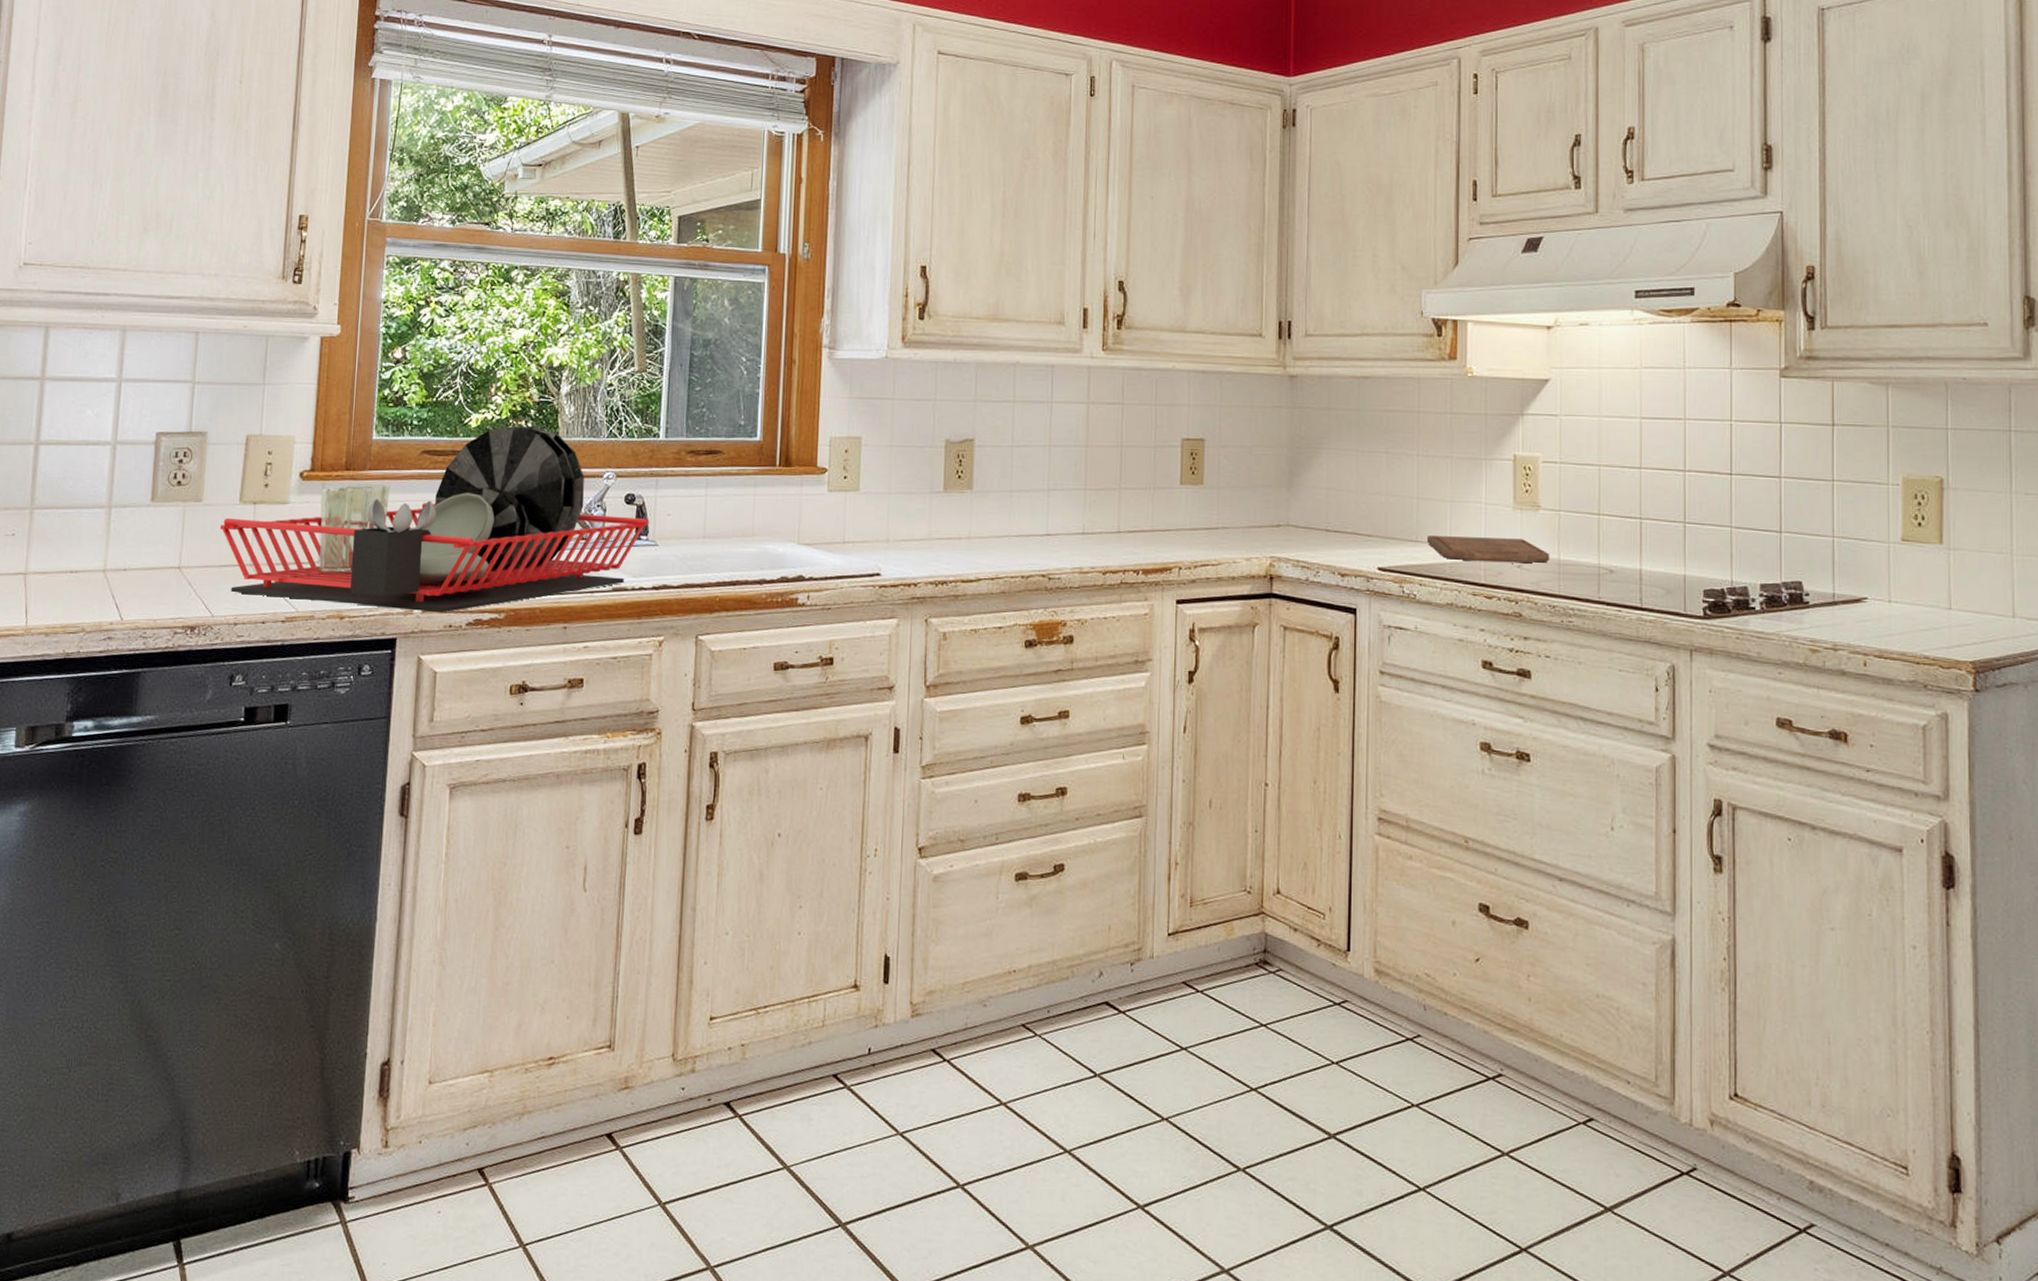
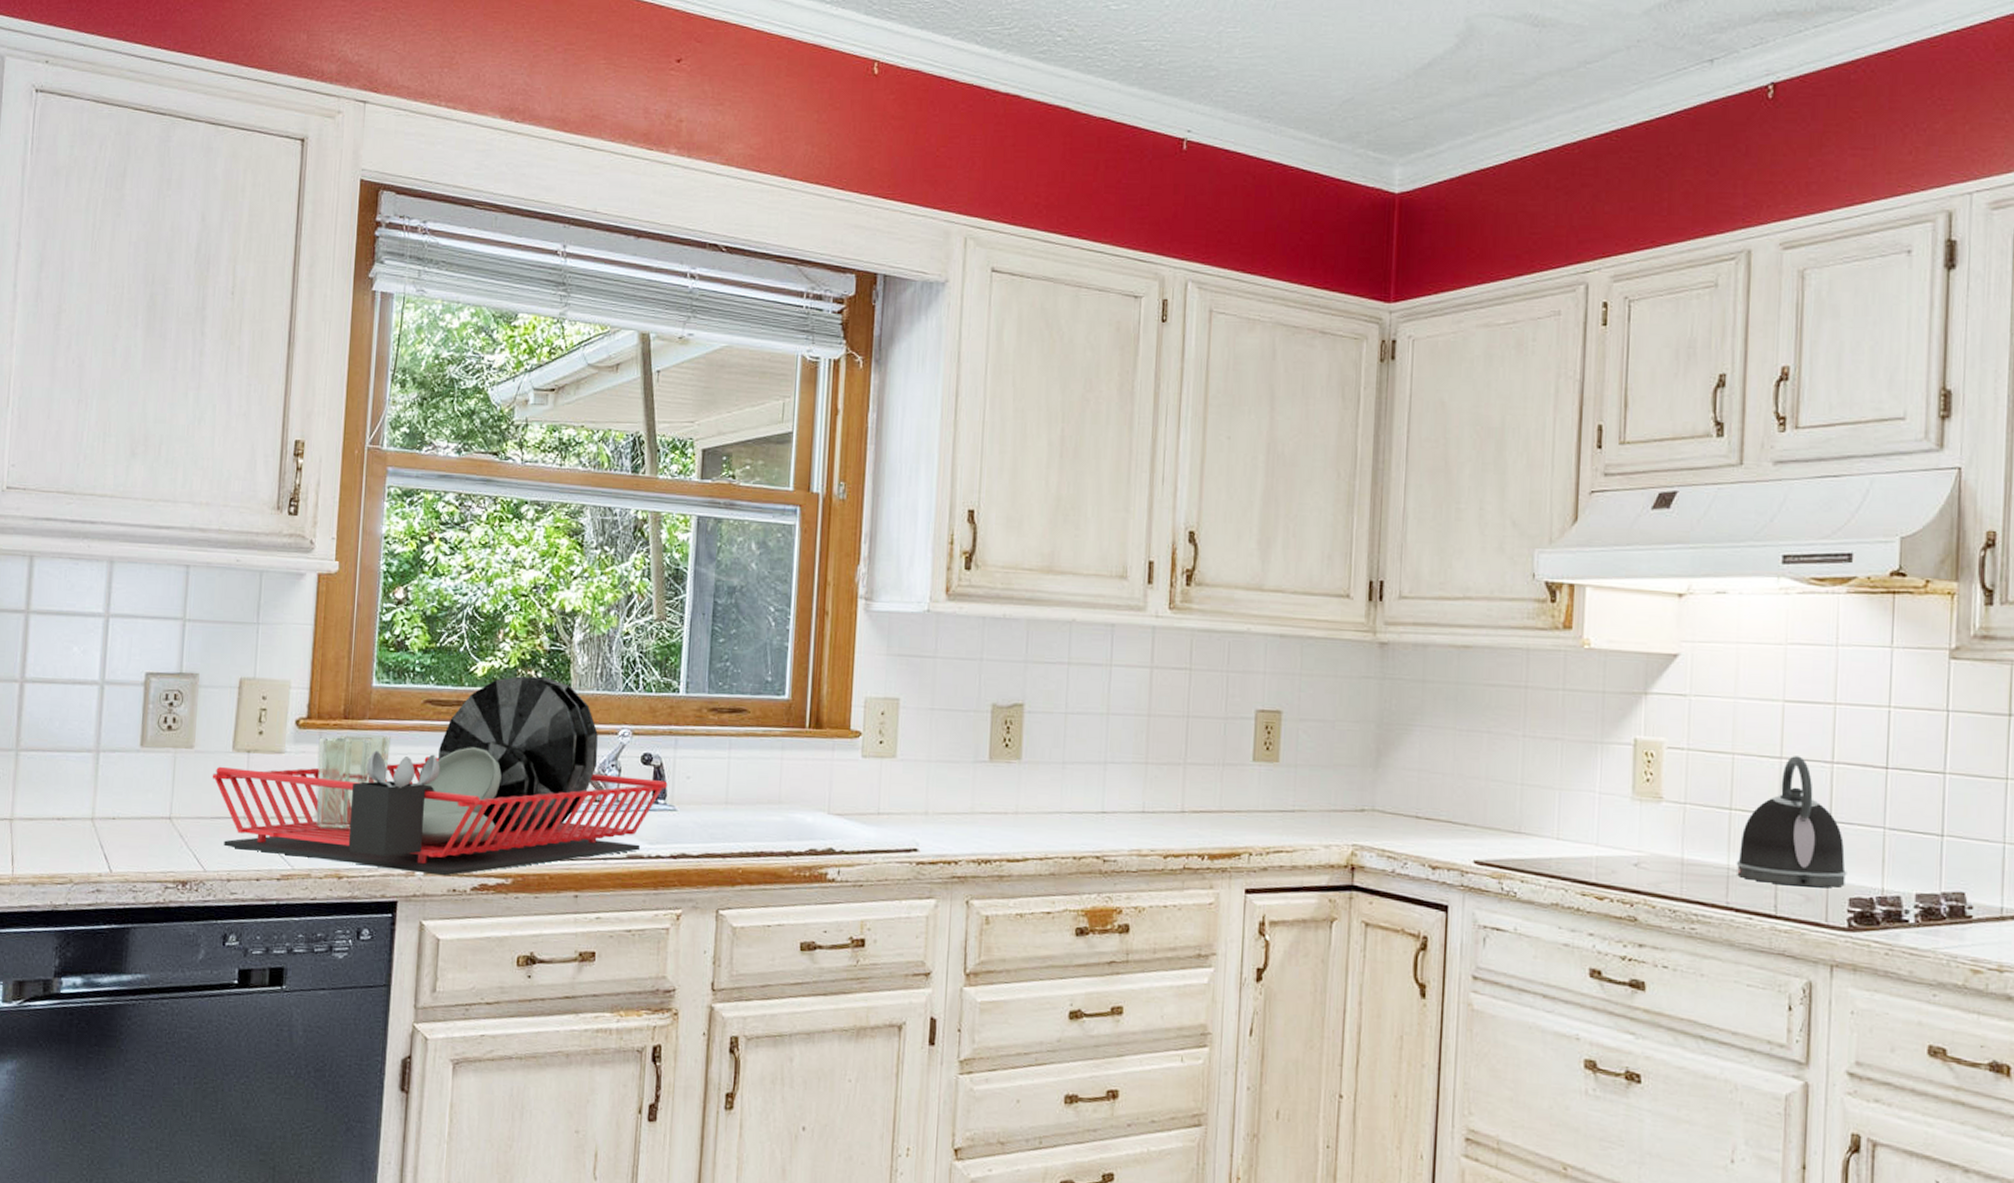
cutting board: present [1426,536,1550,564] -> none [1530,827,1672,862]
kettle: none [1605,466,1701,582] -> present [1736,756,1847,888]

